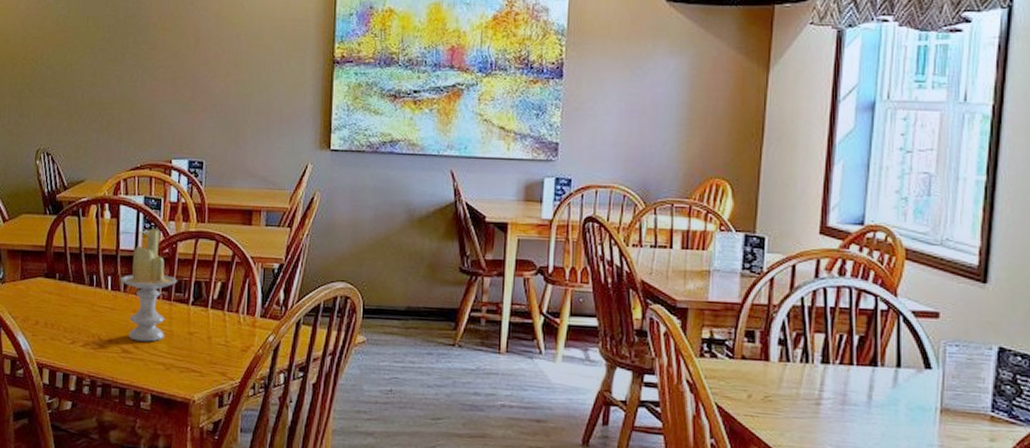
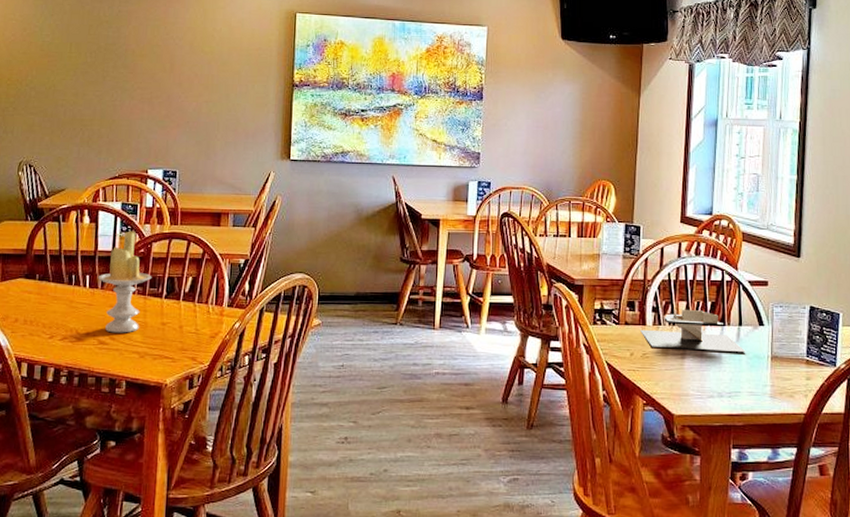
napkin holder: none [762,342,905,401] -> present [640,308,746,352]

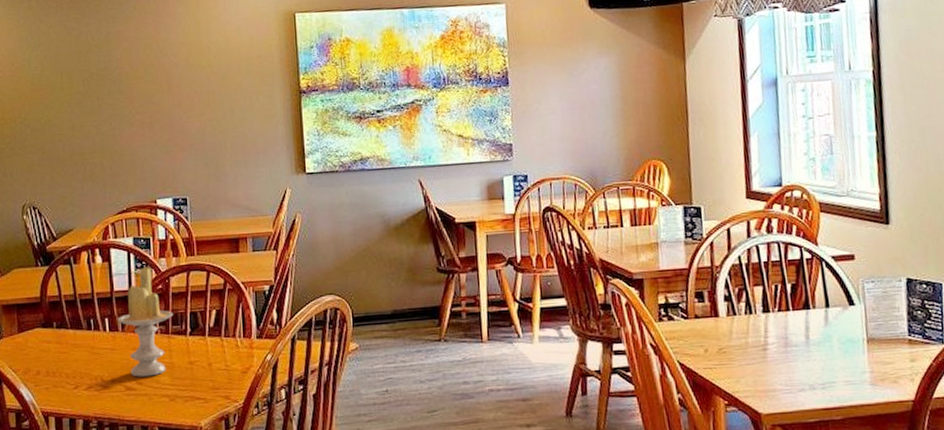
napkin holder: present [640,308,746,352] -> none [713,294,837,341]

